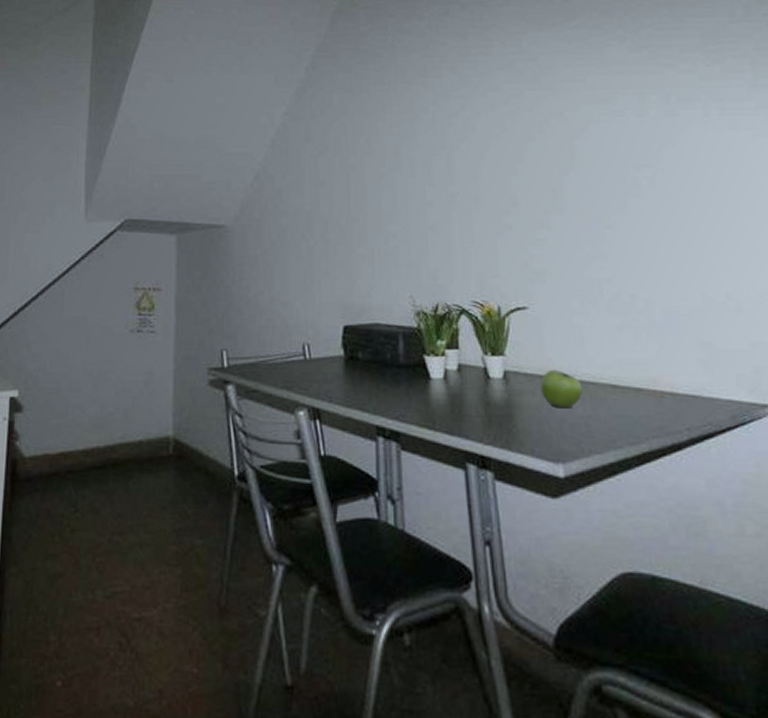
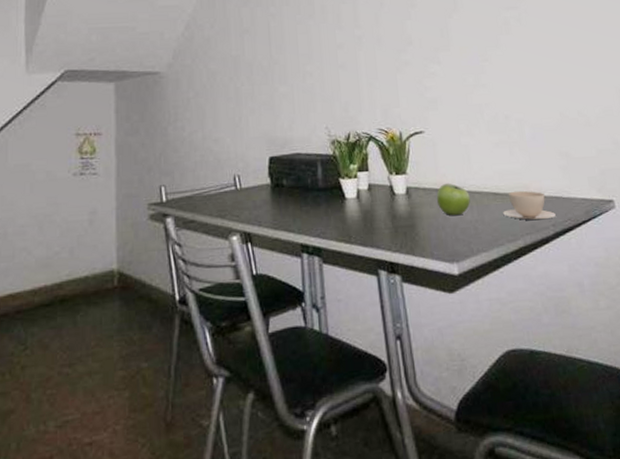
teacup: none [623,384,692,422] -> present [503,191,556,221]

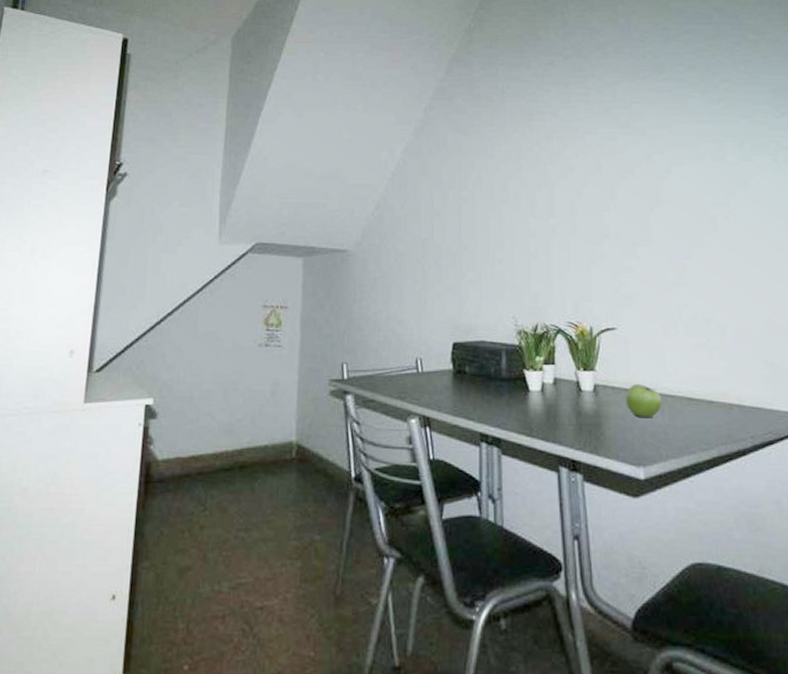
teacup: present [503,191,556,221] -> none [697,397,755,431]

